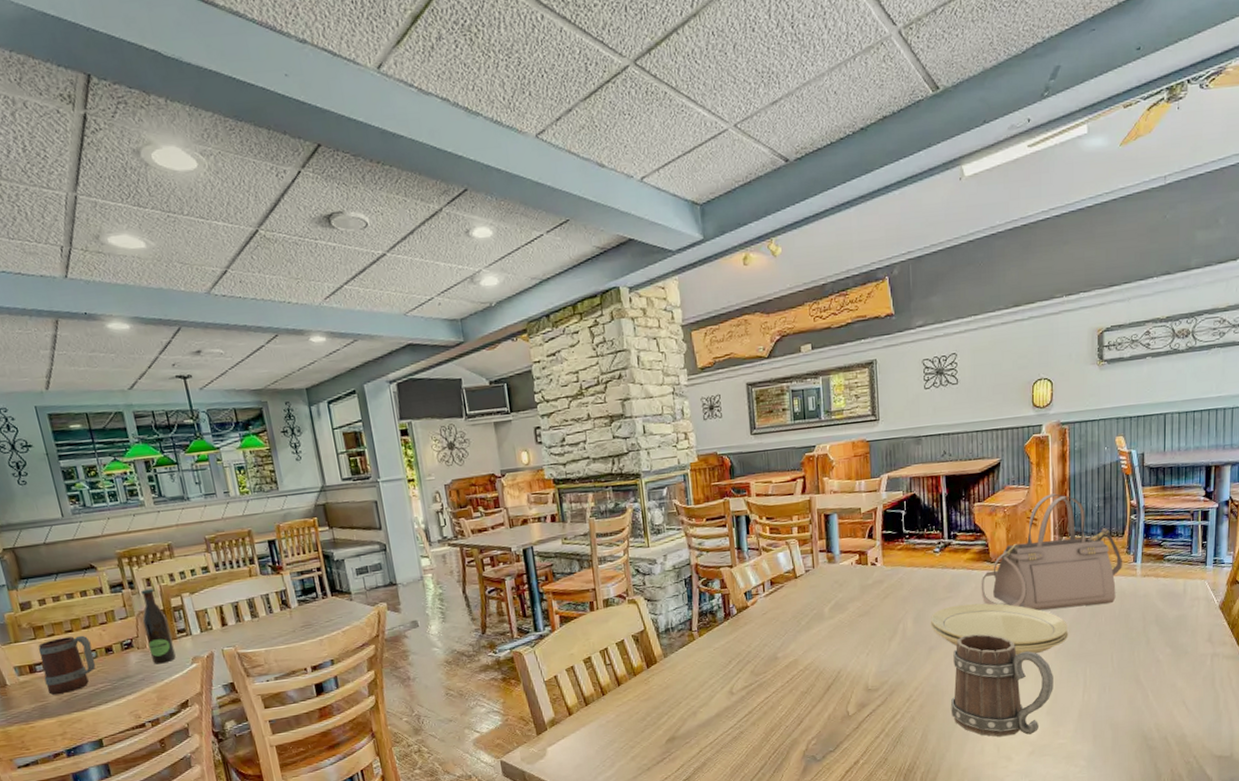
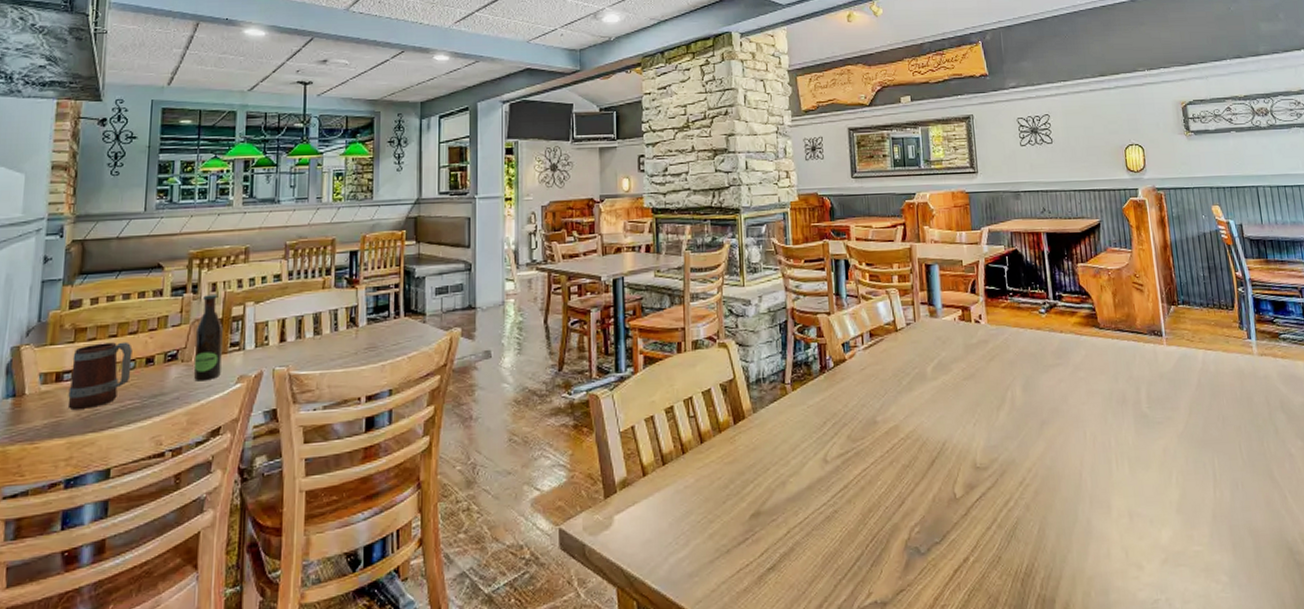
plate: present [930,603,1069,655] -> none [1040,373,1190,437]
beer mug: present [950,634,1054,737] -> none [1067,409,1181,538]
handbag: present [981,493,1122,611] -> none [1090,259,1237,386]

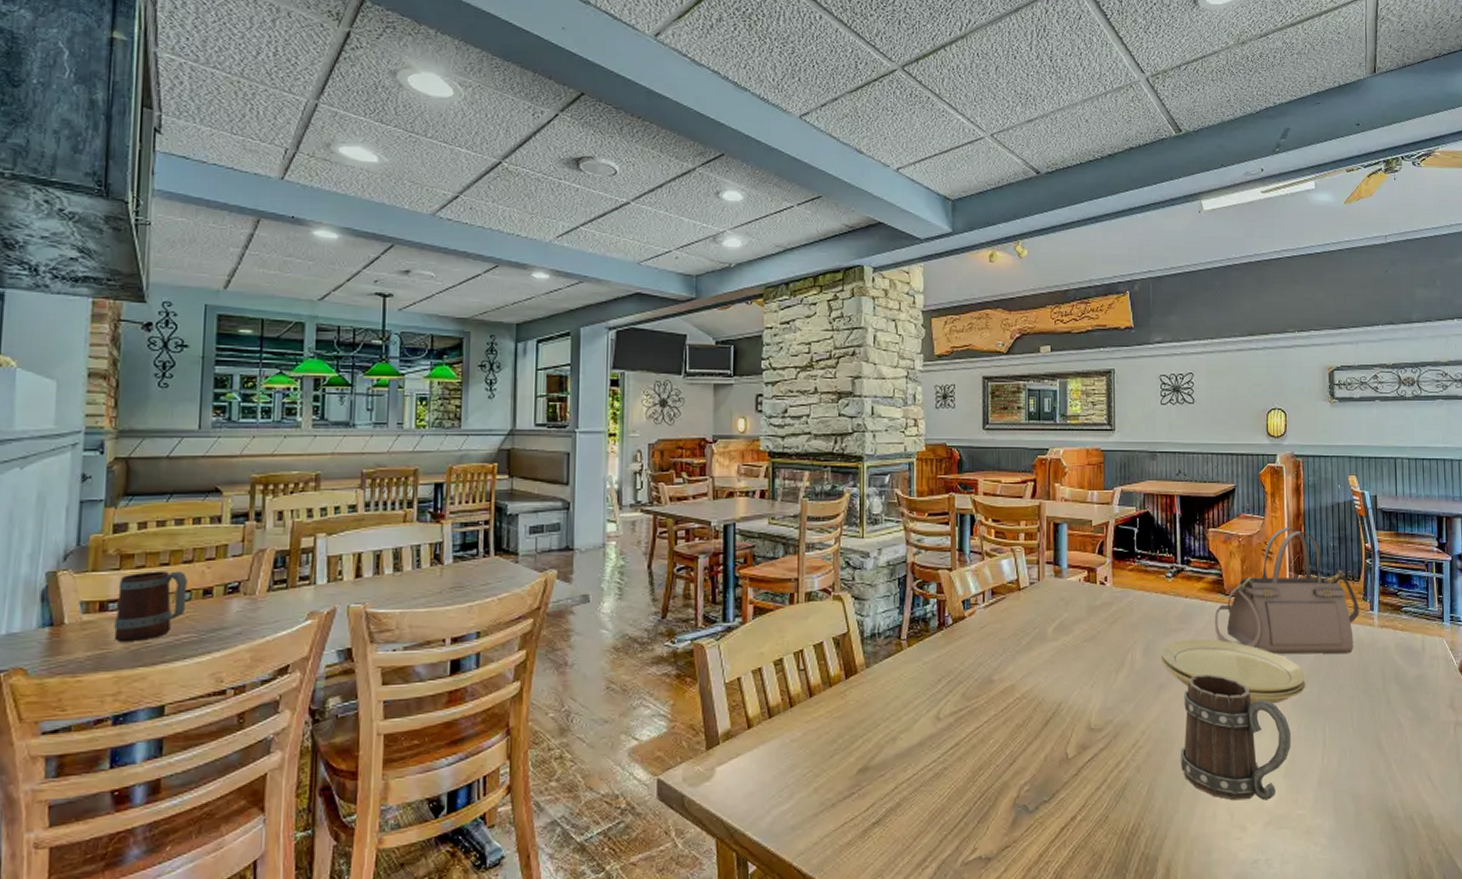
bottle: present [193,293,223,382] -> none [257,522,291,616]
plate: none [1040,373,1190,437] -> present [1160,638,1306,704]
beer mug: none [1067,409,1181,538] -> present [1180,674,1291,801]
handbag: none [1090,259,1237,386] -> present [1214,527,1359,654]

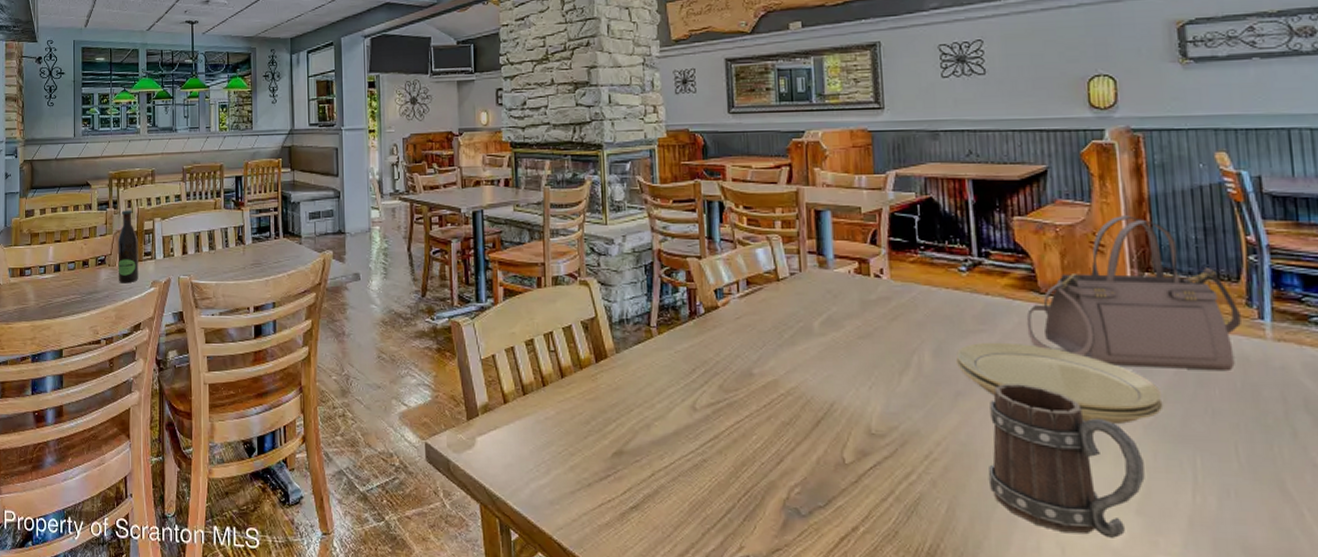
beer mug: present [114,571,188,643] -> none [29,246,72,300]
bottle: none [257,522,291,616] -> present [117,209,138,283]

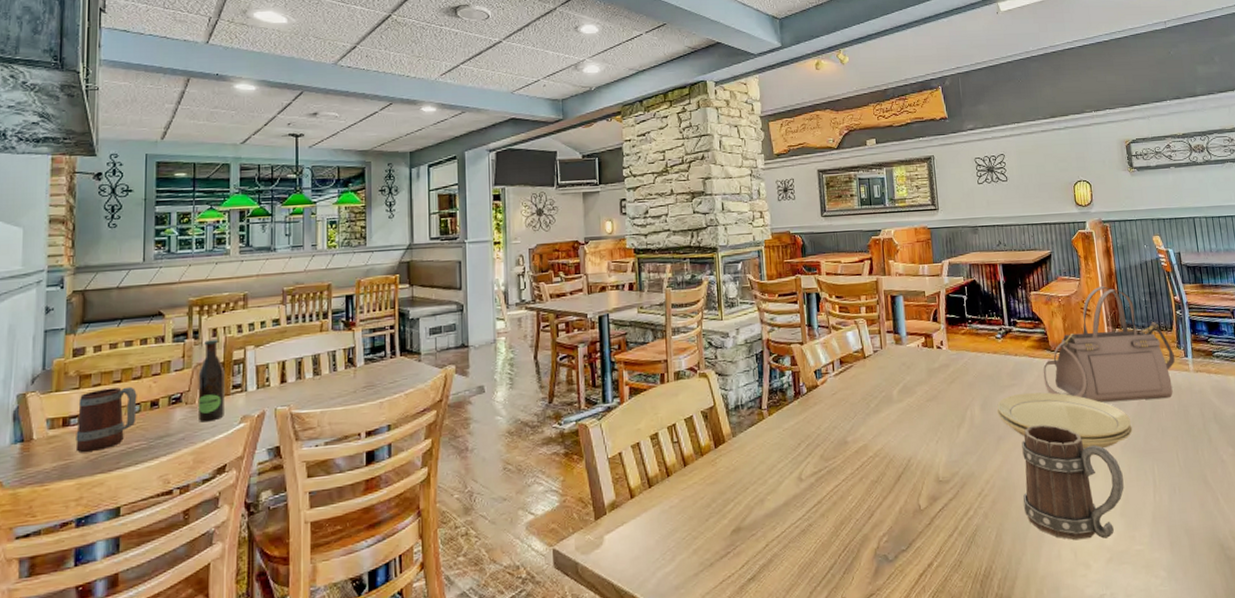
beer mug: none [29,246,72,300] -> present [75,386,137,453]

